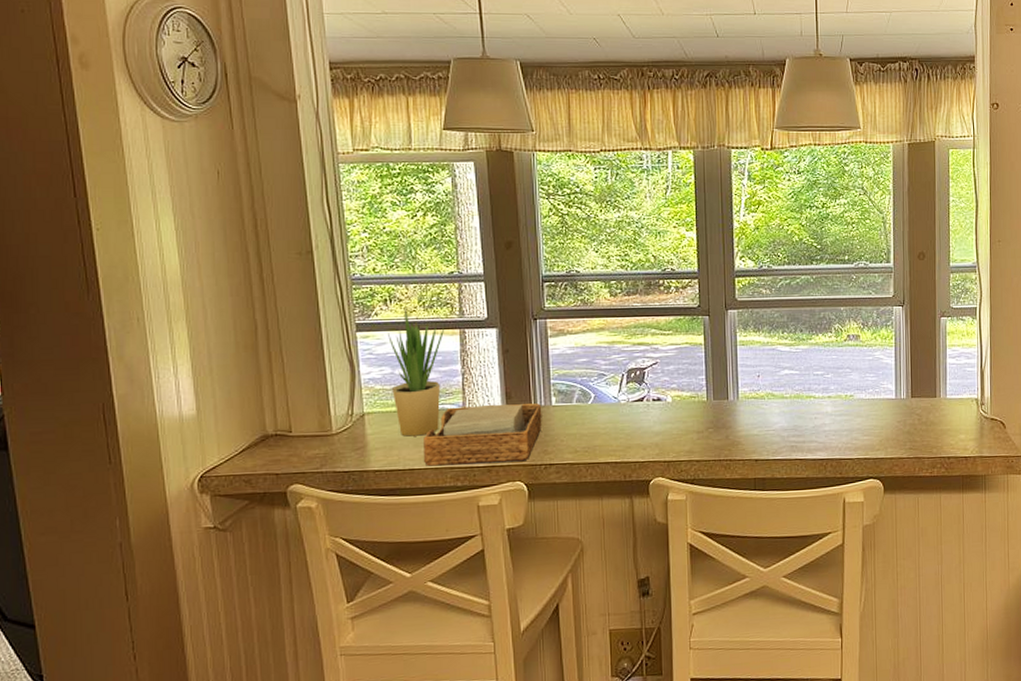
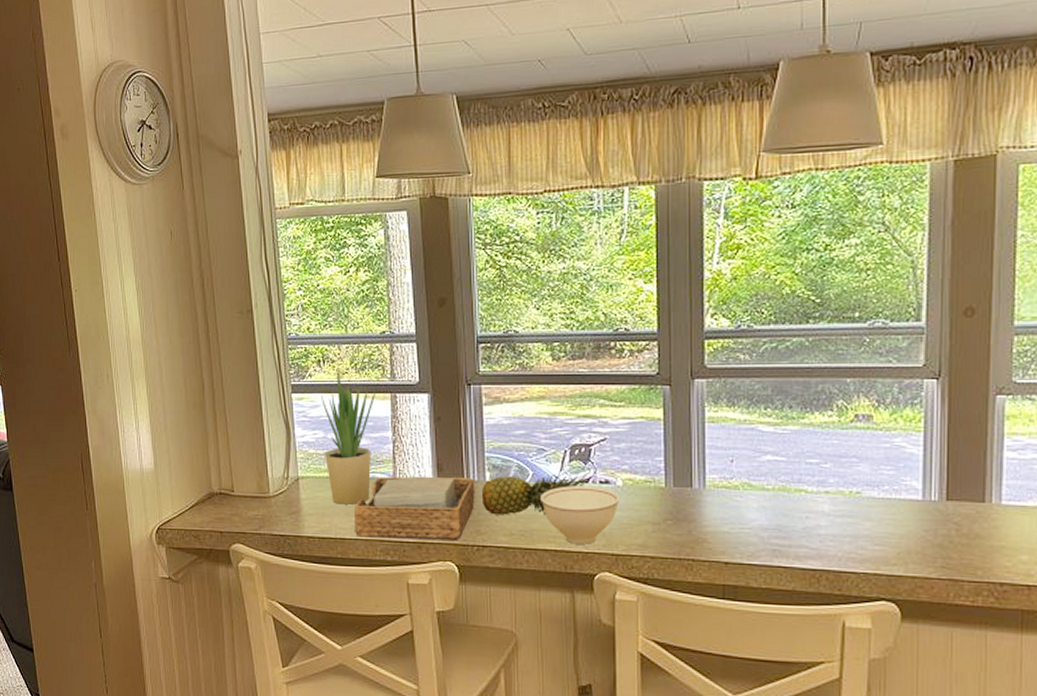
fruit: none [549,394,641,436] -> present [482,474,586,516]
bowl: none [602,403,671,456] -> present [541,486,621,545]

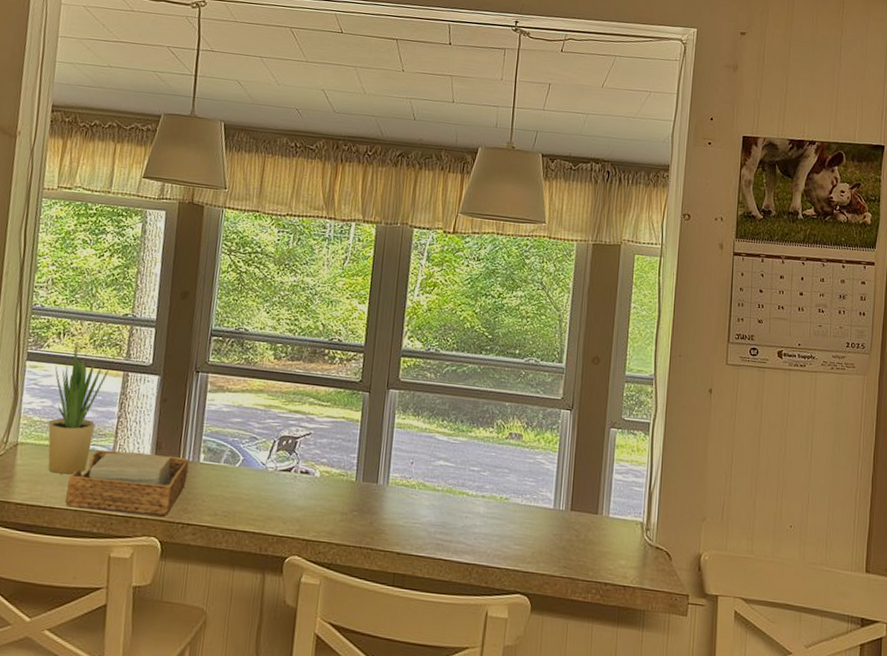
fruit: present [482,474,586,516] -> none [193,459,290,499]
bowl: present [541,486,621,545] -> none [246,473,317,529]

